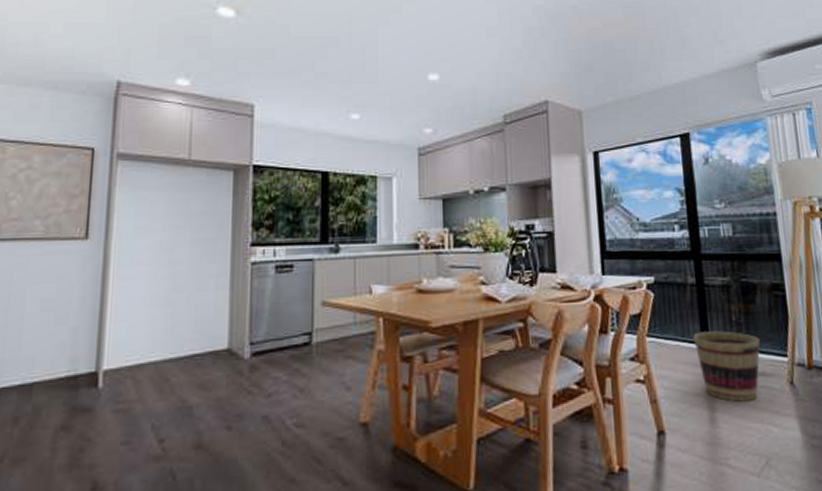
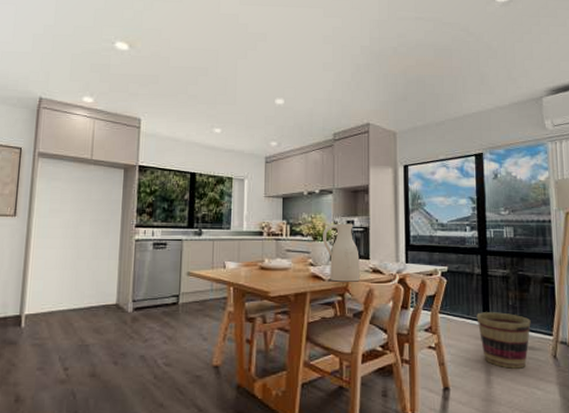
ceramic pitcher: none [496,228,547,304] -> present [323,223,361,282]

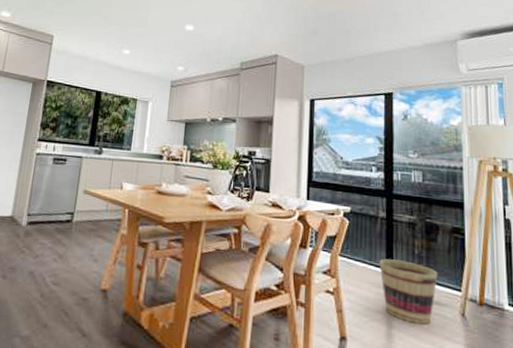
ceramic pitcher: present [323,223,361,282] -> none [222,152,259,215]

